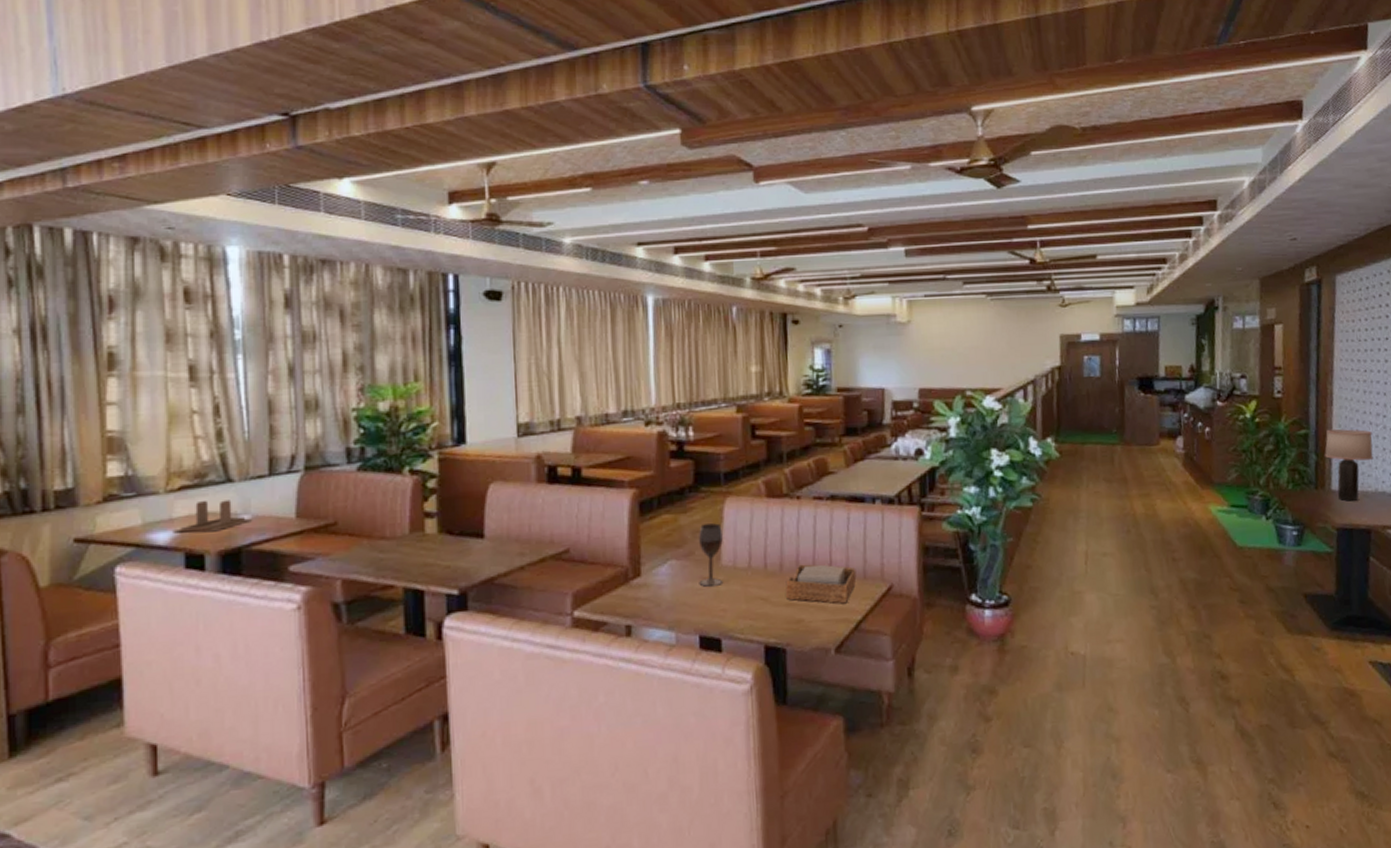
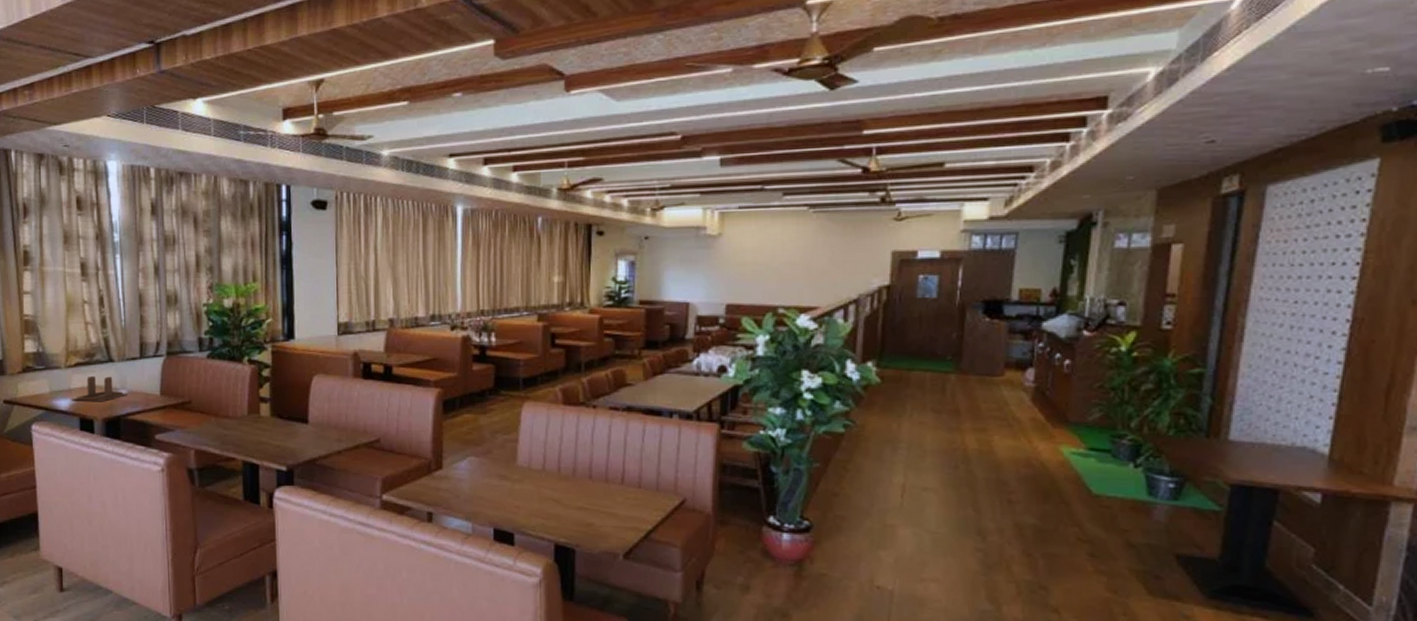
wine glass: present [698,523,724,588] -> none [495,426,521,485]
napkin holder: present [785,564,857,604] -> none [577,471,649,513]
table lamp: present [1325,429,1374,502] -> none [1224,369,1296,455]

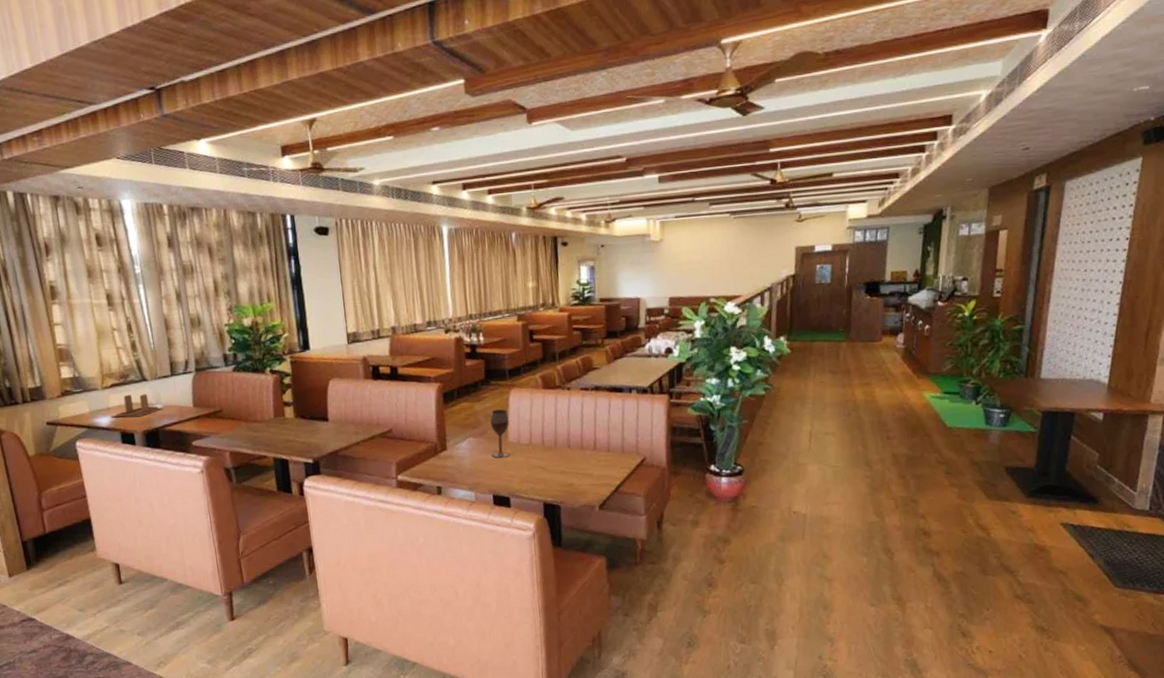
wine glass: none [495,426,521,485] -> present [489,409,510,459]

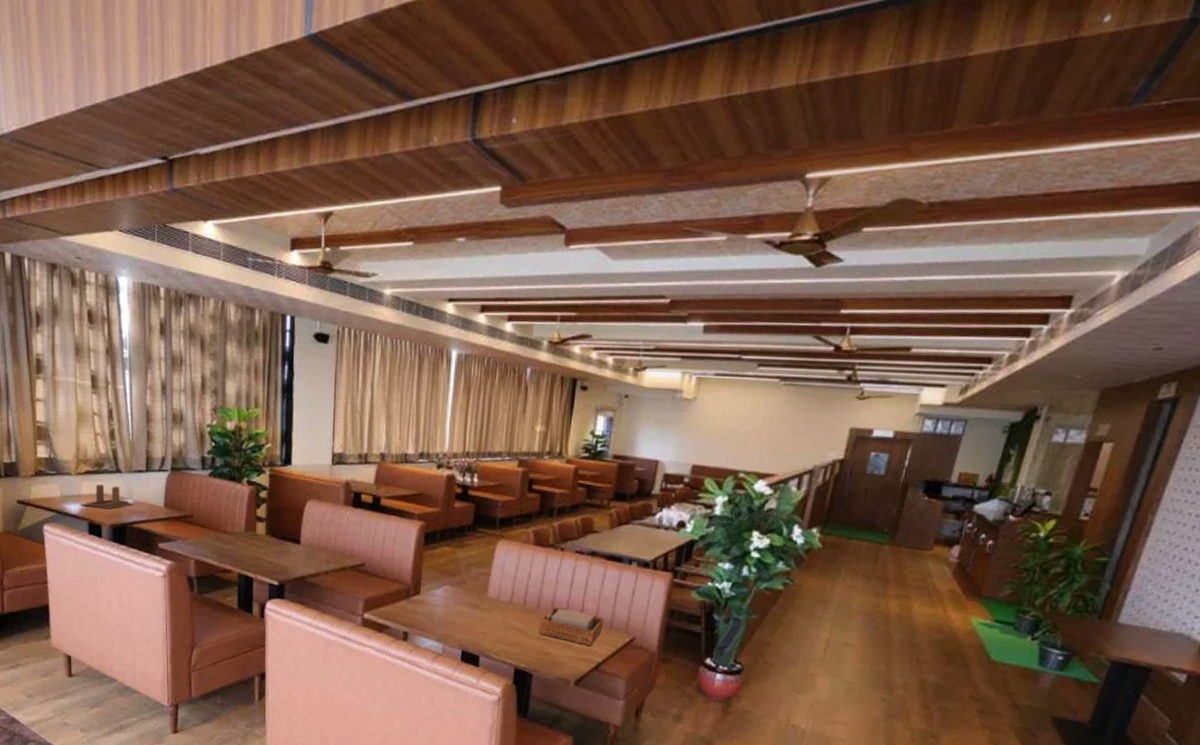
wine glass: present [489,409,510,459] -> none [467,560,493,614]
napkin holder: none [559,441,616,472] -> present [538,607,604,646]

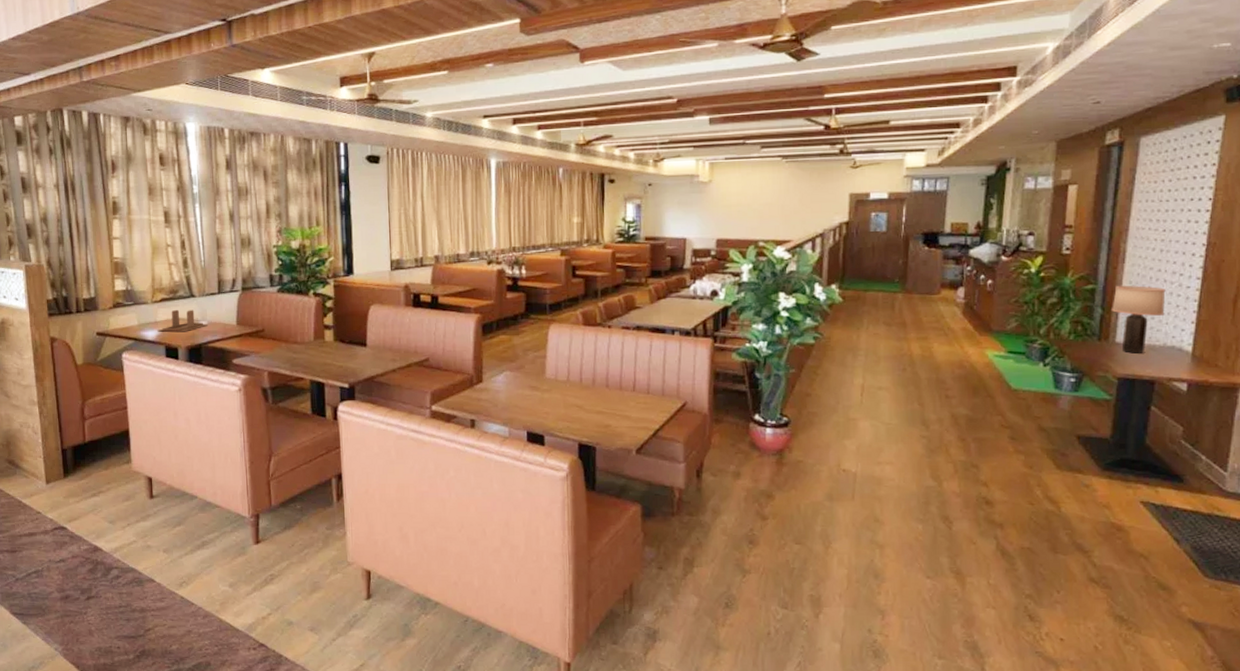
napkin holder: present [538,607,604,646] -> none [596,381,656,415]
table lamp: none [1121,560,1188,638] -> present [1112,285,1166,354]

